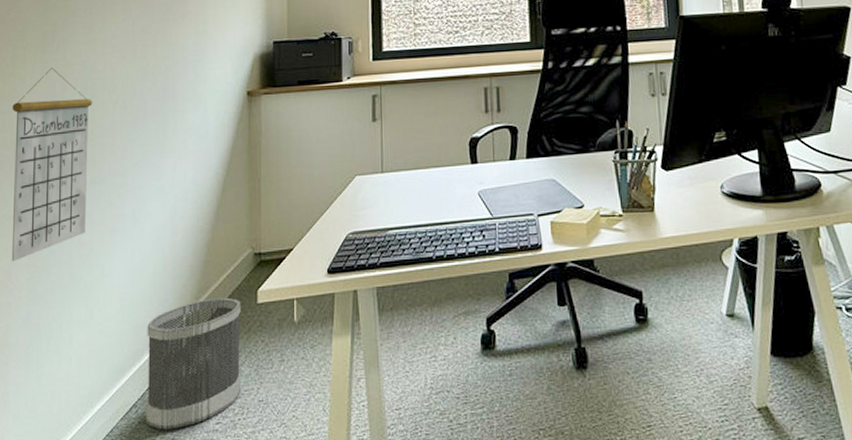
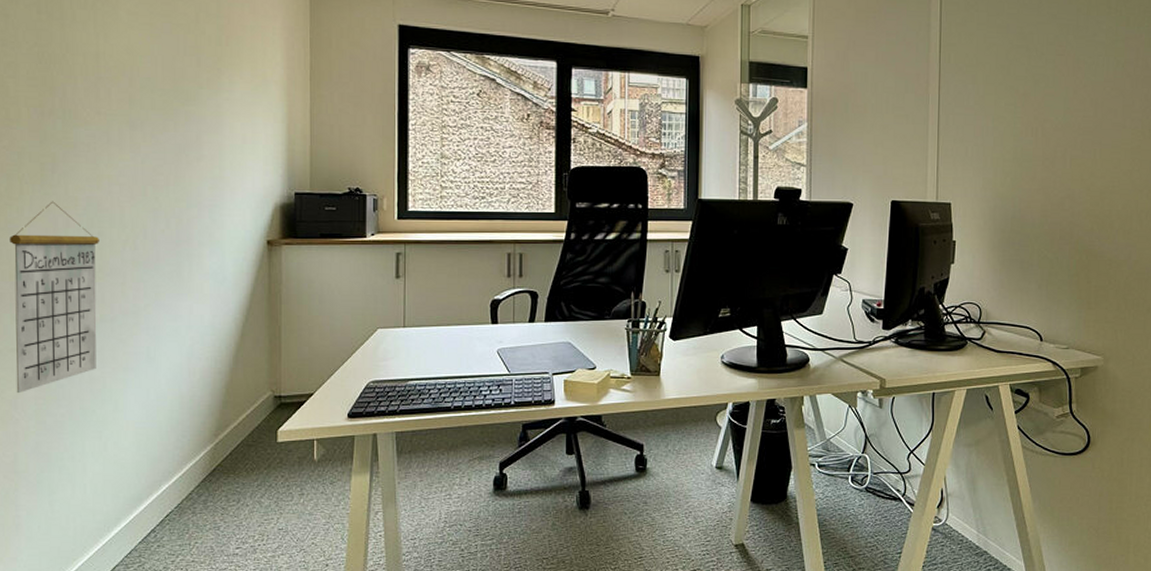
wastebasket: present [145,297,242,430] -> none [164,436,261,553]

